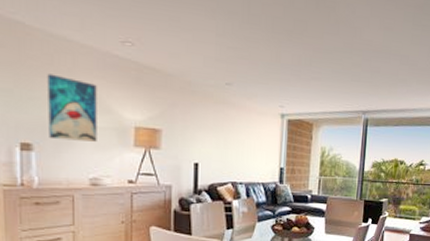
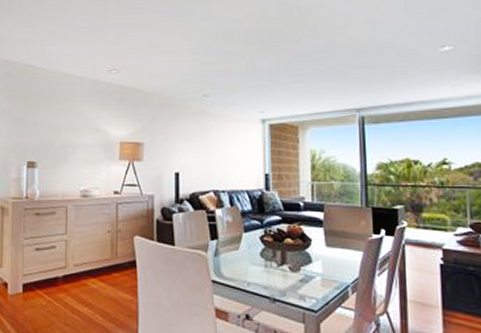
wall art: present [47,73,97,142] -> none [49,103,88,157]

